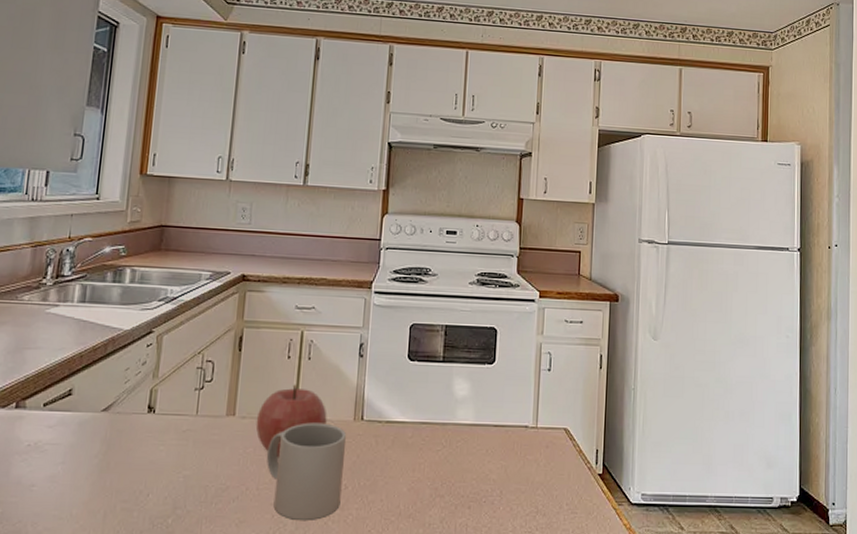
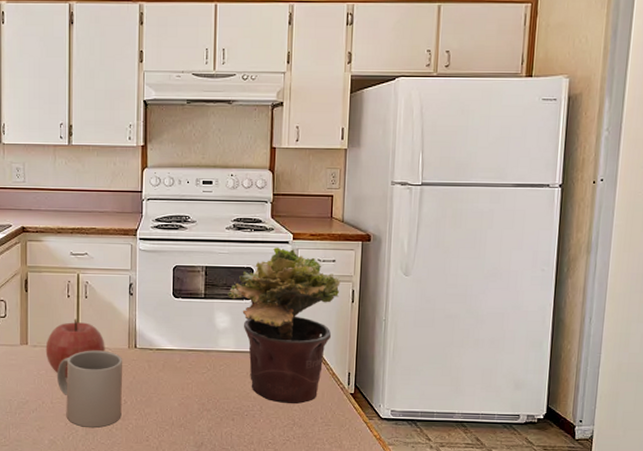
potted plant: none [468,306,588,487] -> present [227,247,341,404]

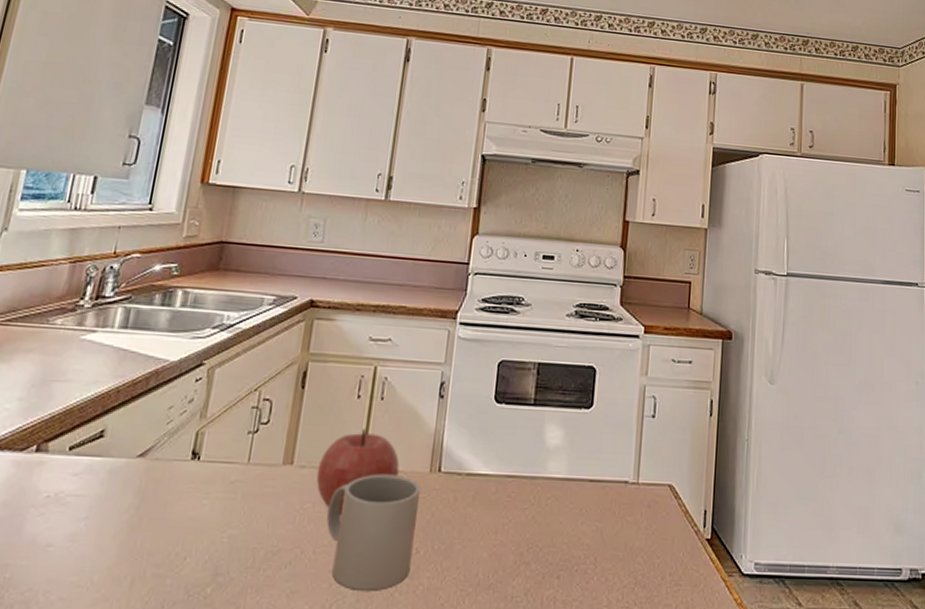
potted plant: present [227,247,341,404] -> none [563,342,698,553]

